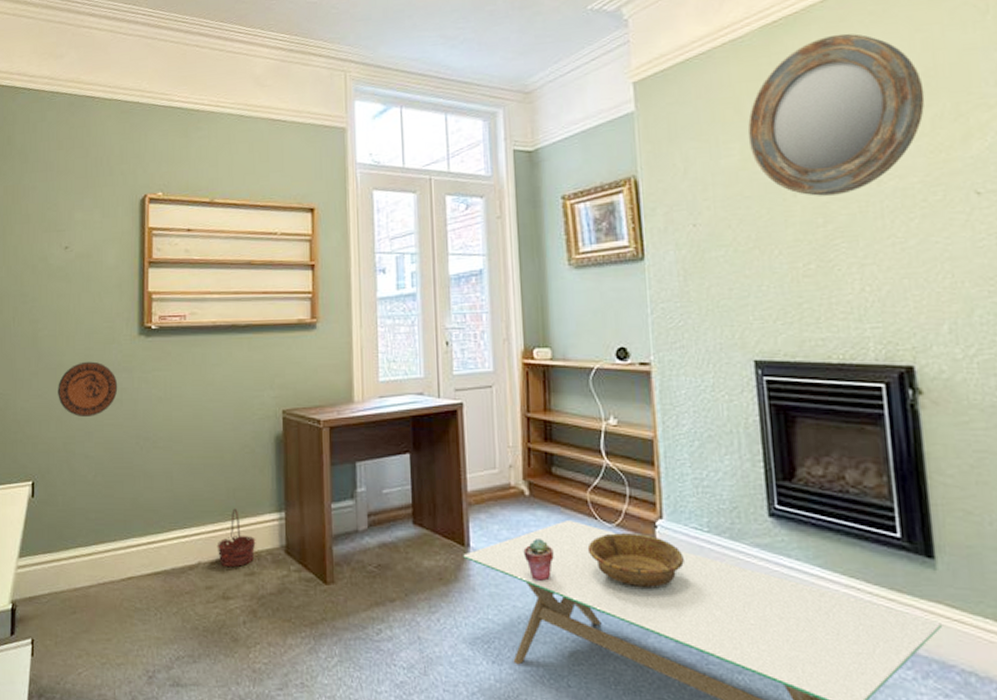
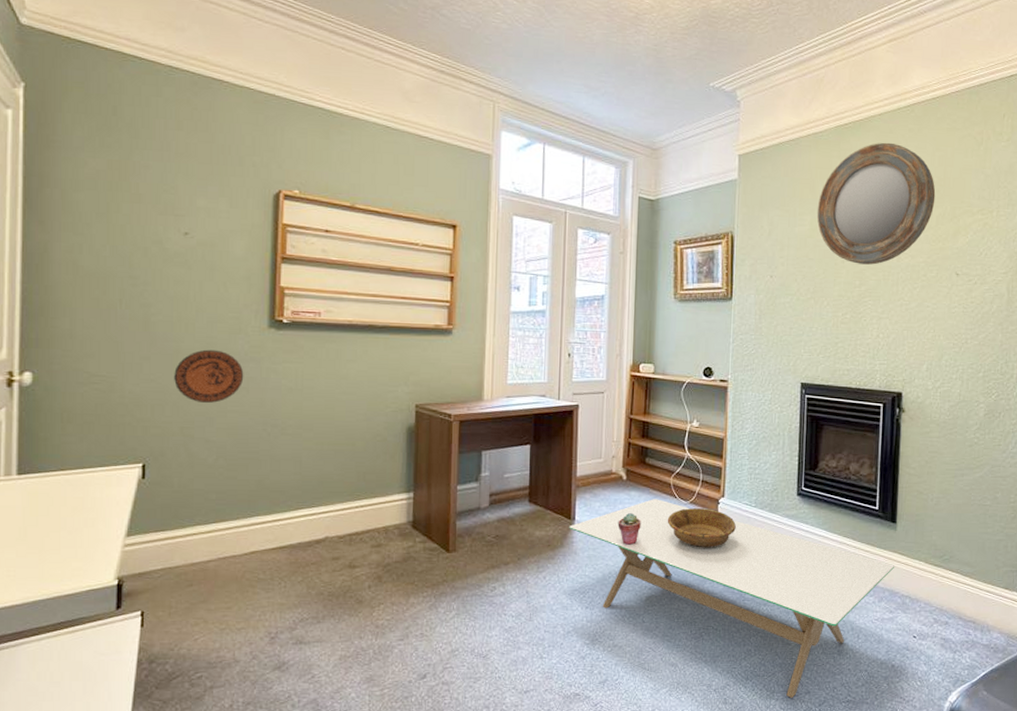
basket: present [216,508,256,568] -> none [345,489,384,541]

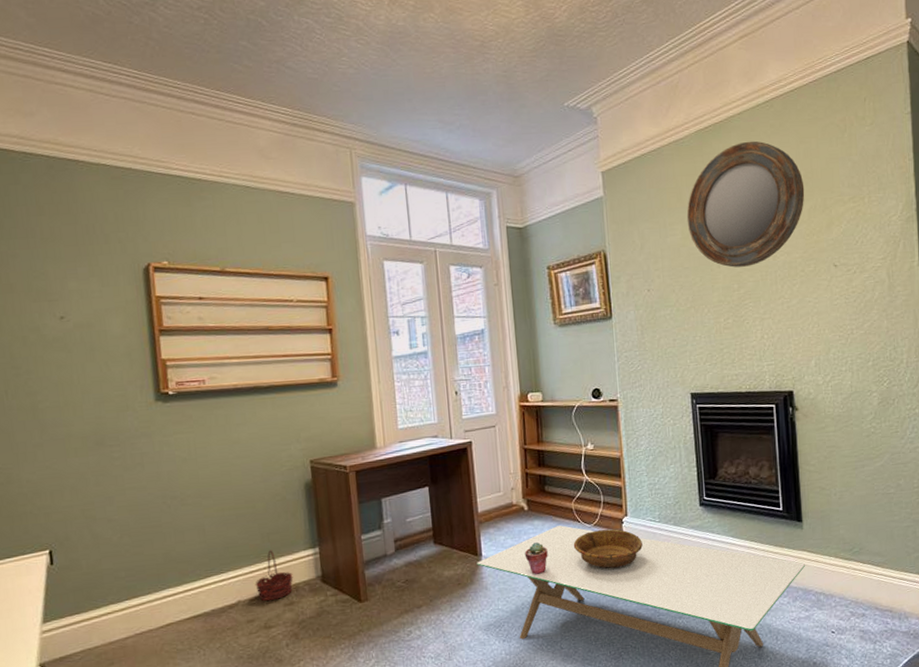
decorative plate: present [174,349,244,404] -> none [68,429,138,484]
basket: none [345,489,384,541] -> present [255,550,294,601]

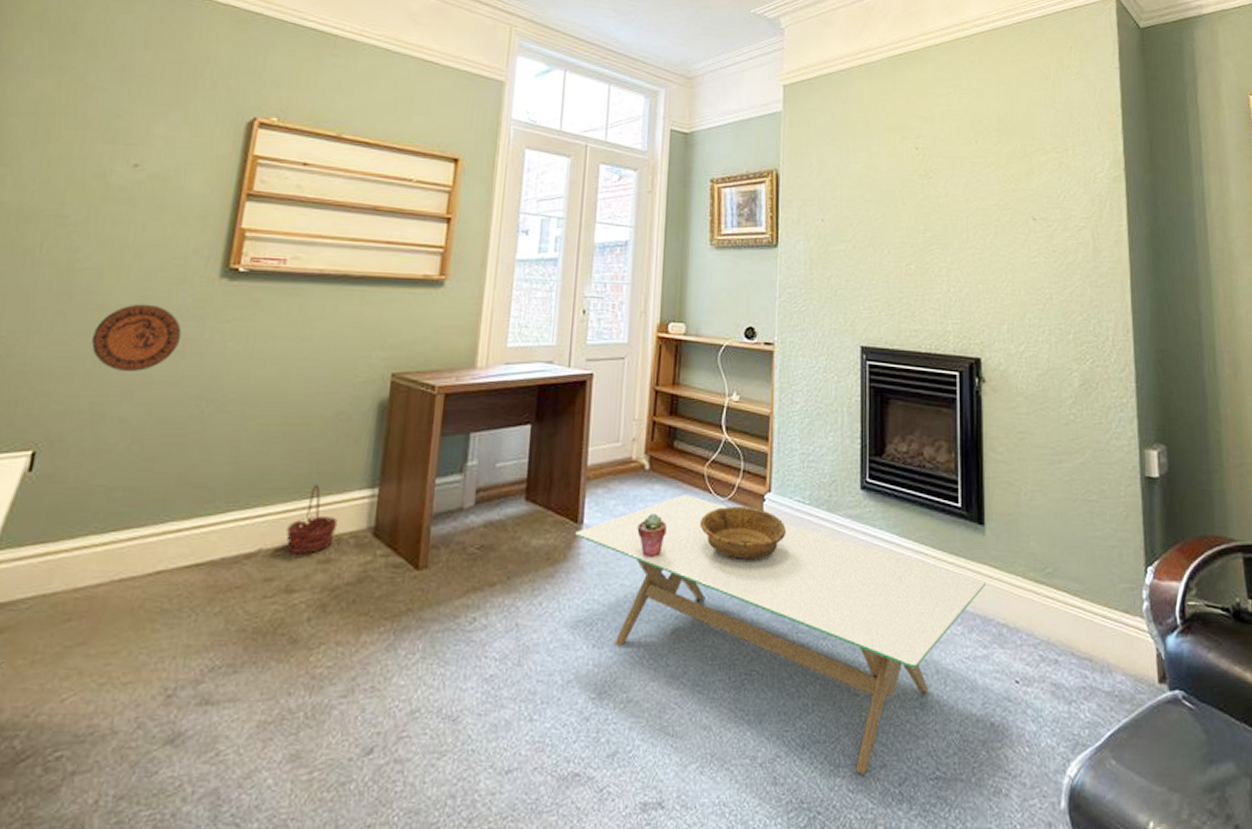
decorative plate: none [68,429,138,484] -> present [91,304,182,372]
home mirror: present [686,141,805,268] -> none [872,74,1004,208]

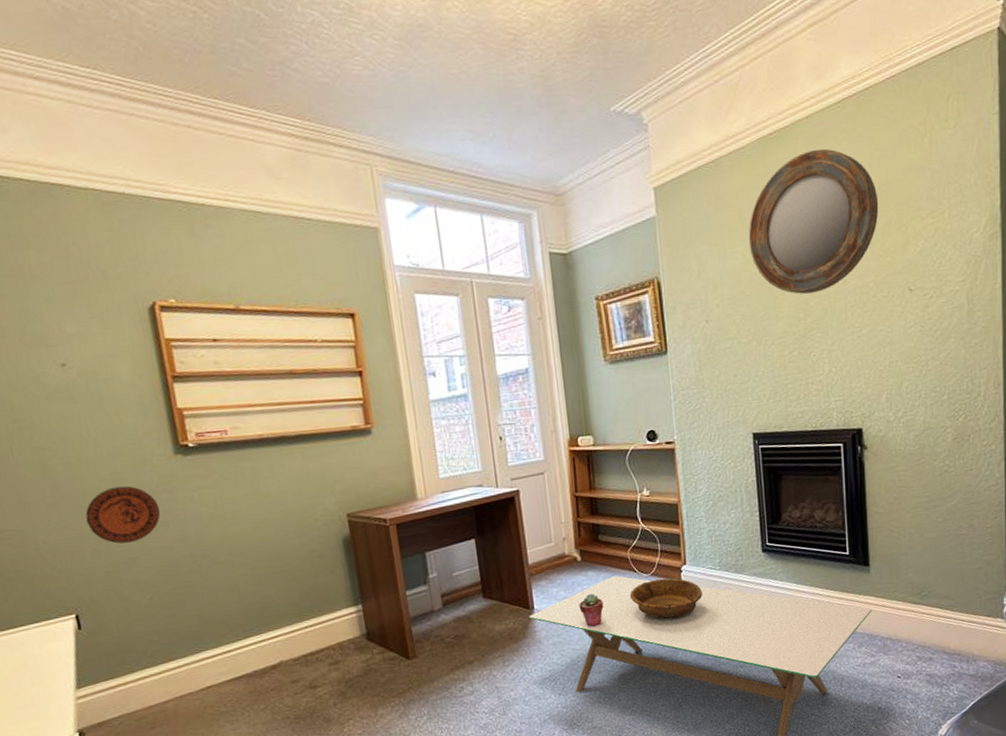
basket: present [285,484,338,555] -> none [297,608,337,661]
home mirror: none [872,74,1004,208] -> present [748,148,879,294]

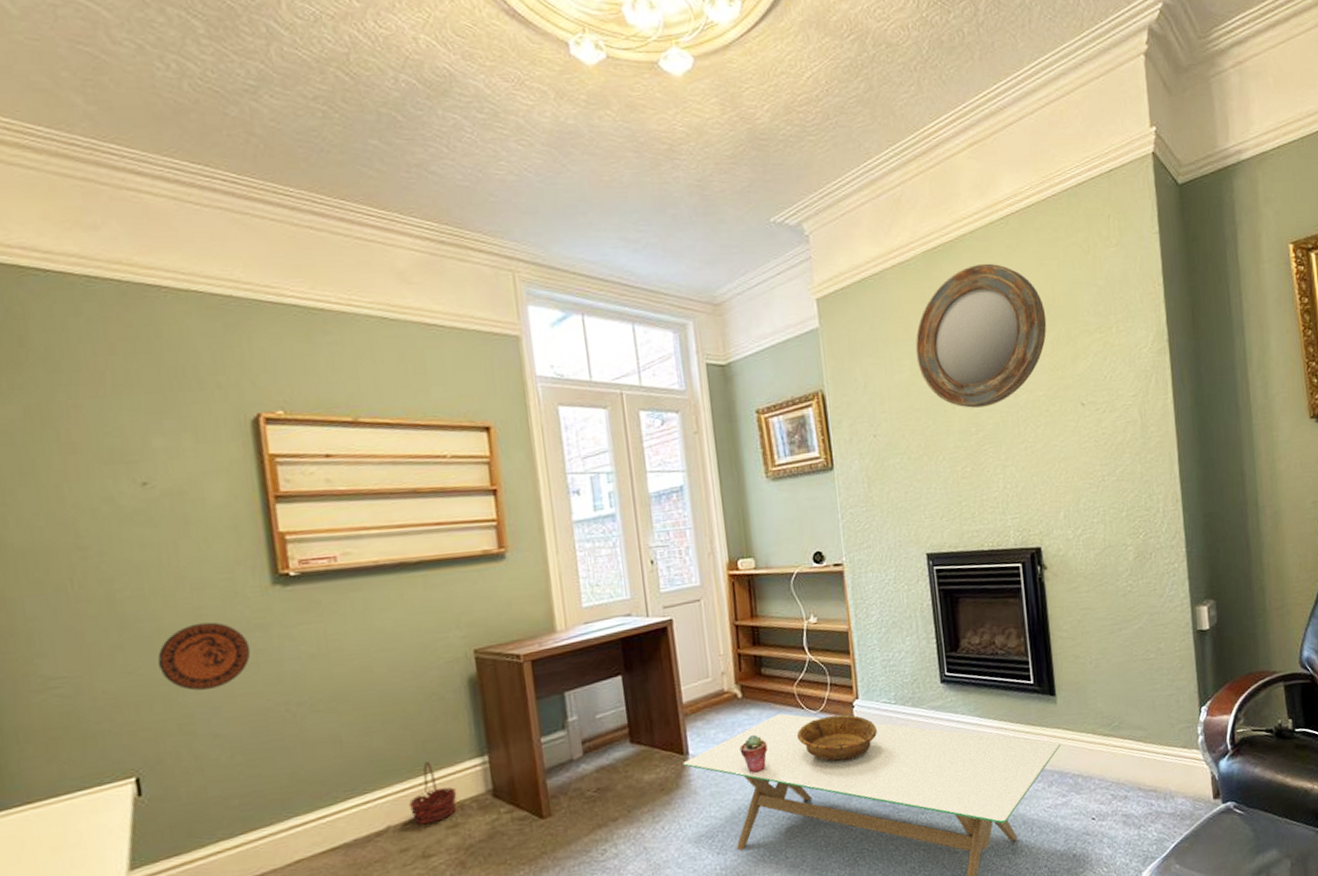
basket: none [297,608,337,661] -> present [408,761,458,825]

